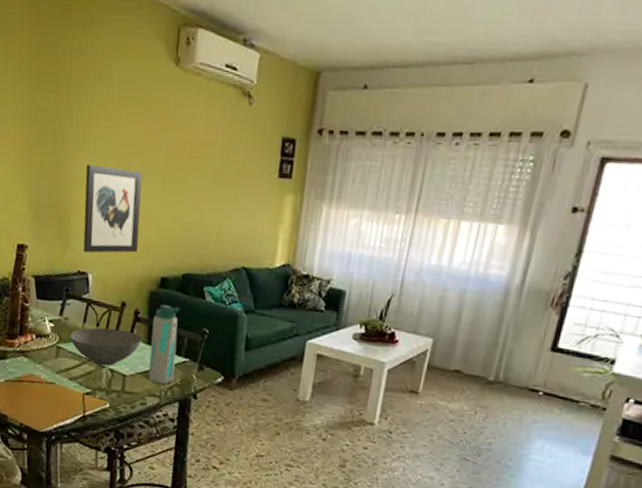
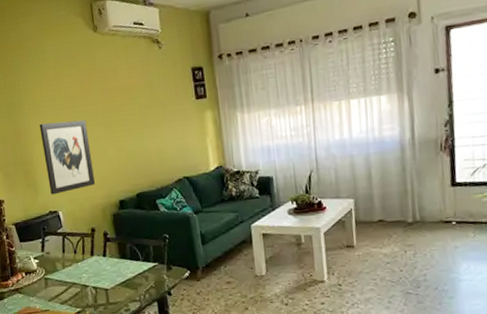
bowl: present [70,327,142,366] -> none [53,251,115,286]
water bottle: present [148,304,181,385] -> none [120,221,149,290]

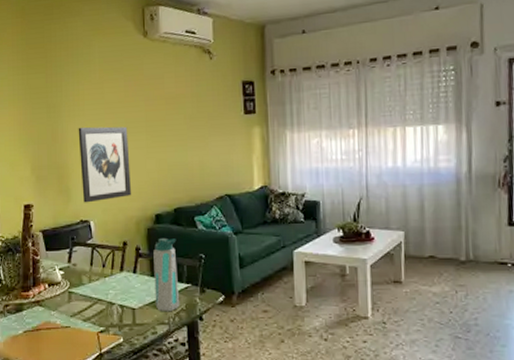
water bottle: none [120,221,149,290] -> present [153,237,180,312]

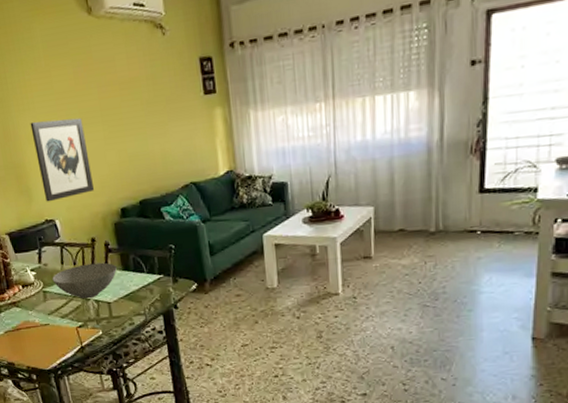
bowl: none [79,267,145,303] -> present [52,262,117,299]
water bottle: present [153,237,180,312] -> none [122,231,154,304]

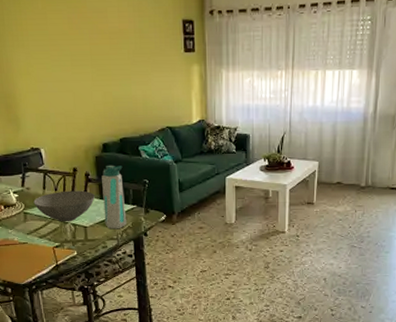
wall art: present [30,117,94,202] -> none [23,57,79,132]
water bottle: none [122,231,154,304] -> present [102,165,127,229]

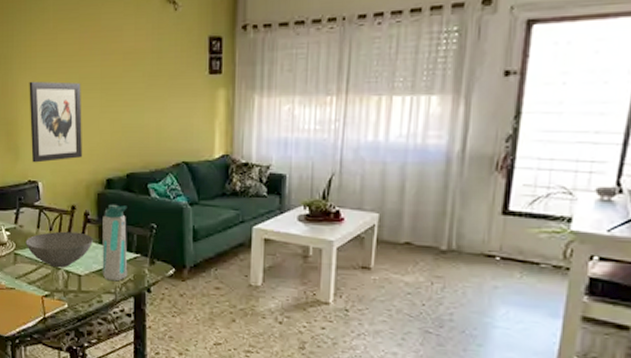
wall art: none [23,57,79,132] -> present [29,81,82,163]

